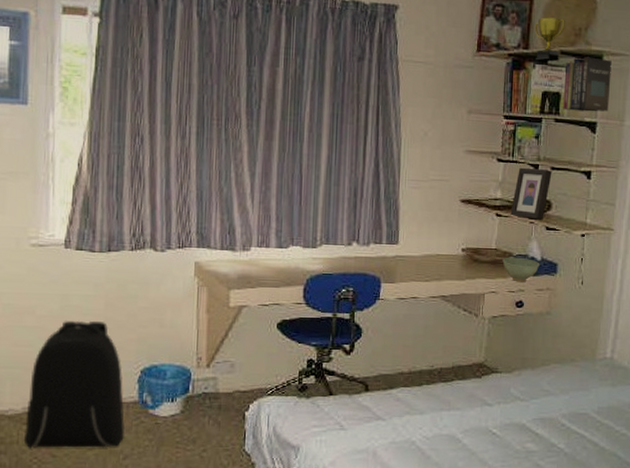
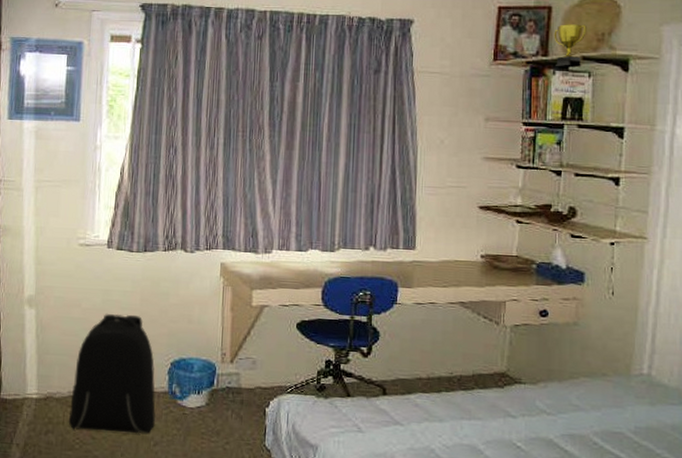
bowl: present [502,257,540,283] -> none [524,264,565,291]
picture frame: present [510,167,552,220] -> none [532,174,576,227]
books: present [563,56,612,112] -> none [587,61,639,117]

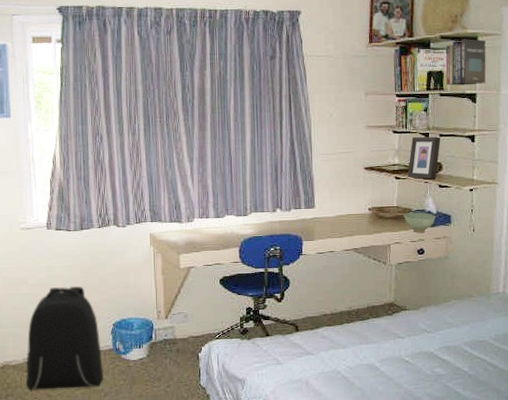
bowl: none [524,264,565,291] -> present [403,212,436,233]
picture frame: none [532,174,576,227] -> present [407,136,441,180]
trophy: present [554,24,587,68] -> none [417,9,443,46]
books: none [587,61,639,117] -> present [445,39,486,86]

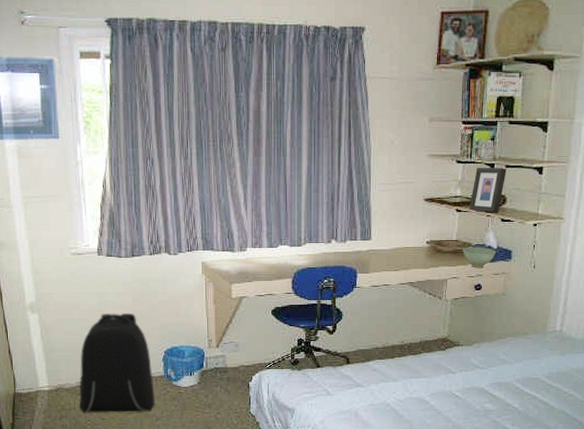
books: present [445,39,486,86] -> none [517,61,563,113]

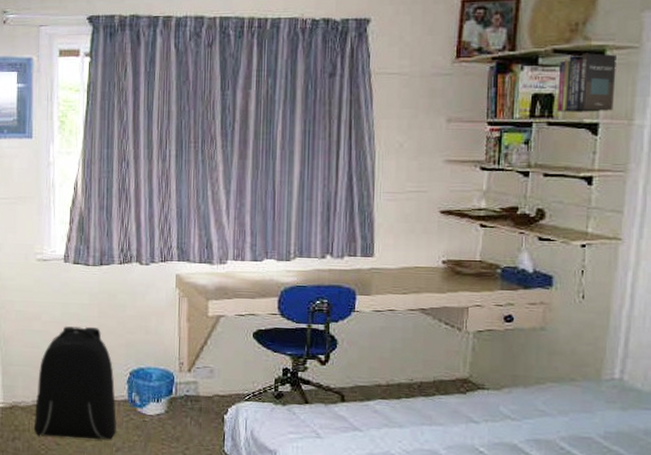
bowl: present [462,246,496,268] -> none [488,269,532,296]
picture frame: present [469,167,507,213] -> none [496,175,545,230]
books: none [517,61,563,113] -> present [557,53,616,112]

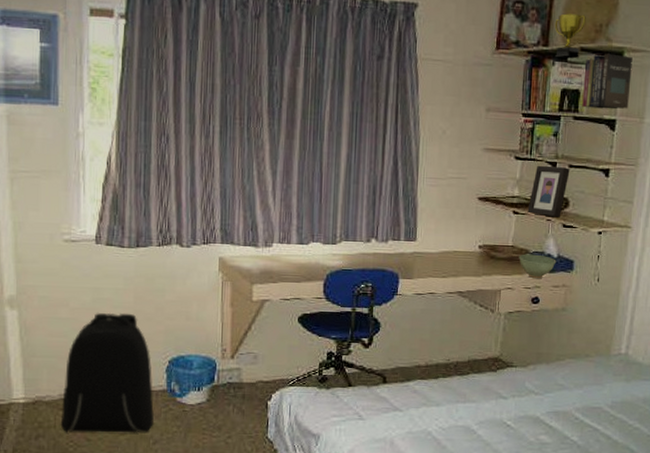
bowl: none [488,269,532,296] -> present [519,254,557,279]
picture frame: none [496,175,545,230] -> present [527,165,570,218]
trophy: none [522,14,559,62] -> present [554,13,586,59]

